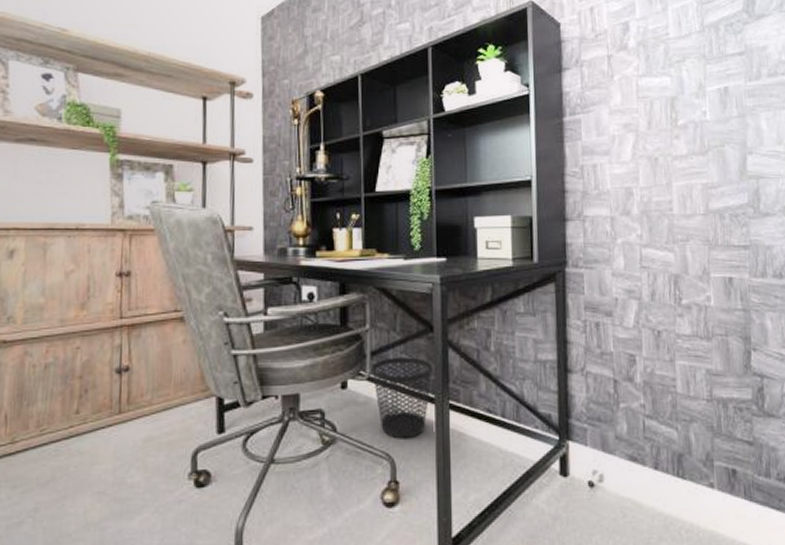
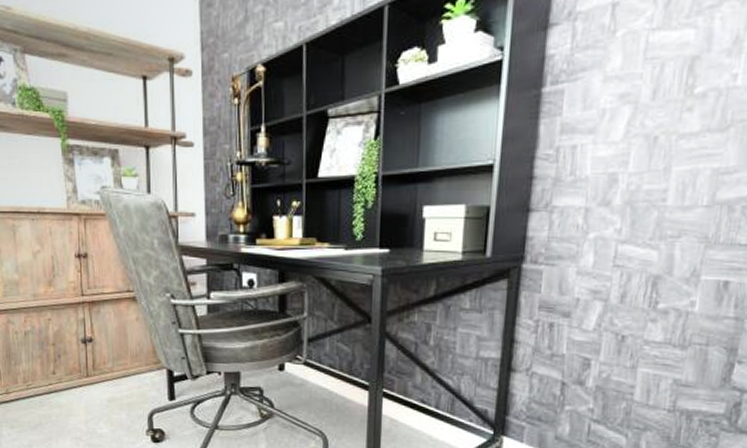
wastebasket: present [372,357,433,439] -> none [308,345,368,420]

